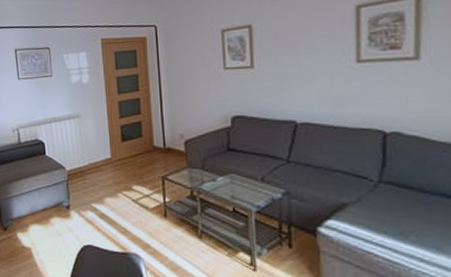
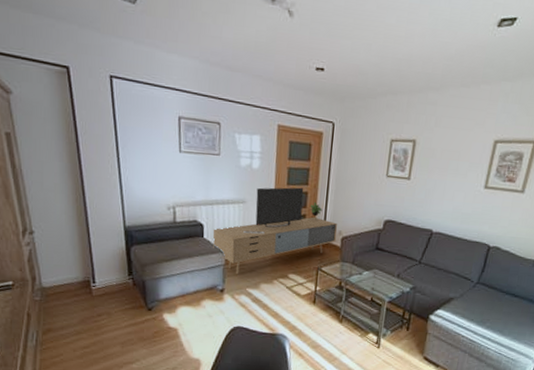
media console: none [53,94,179,190] -> present [213,187,338,275]

